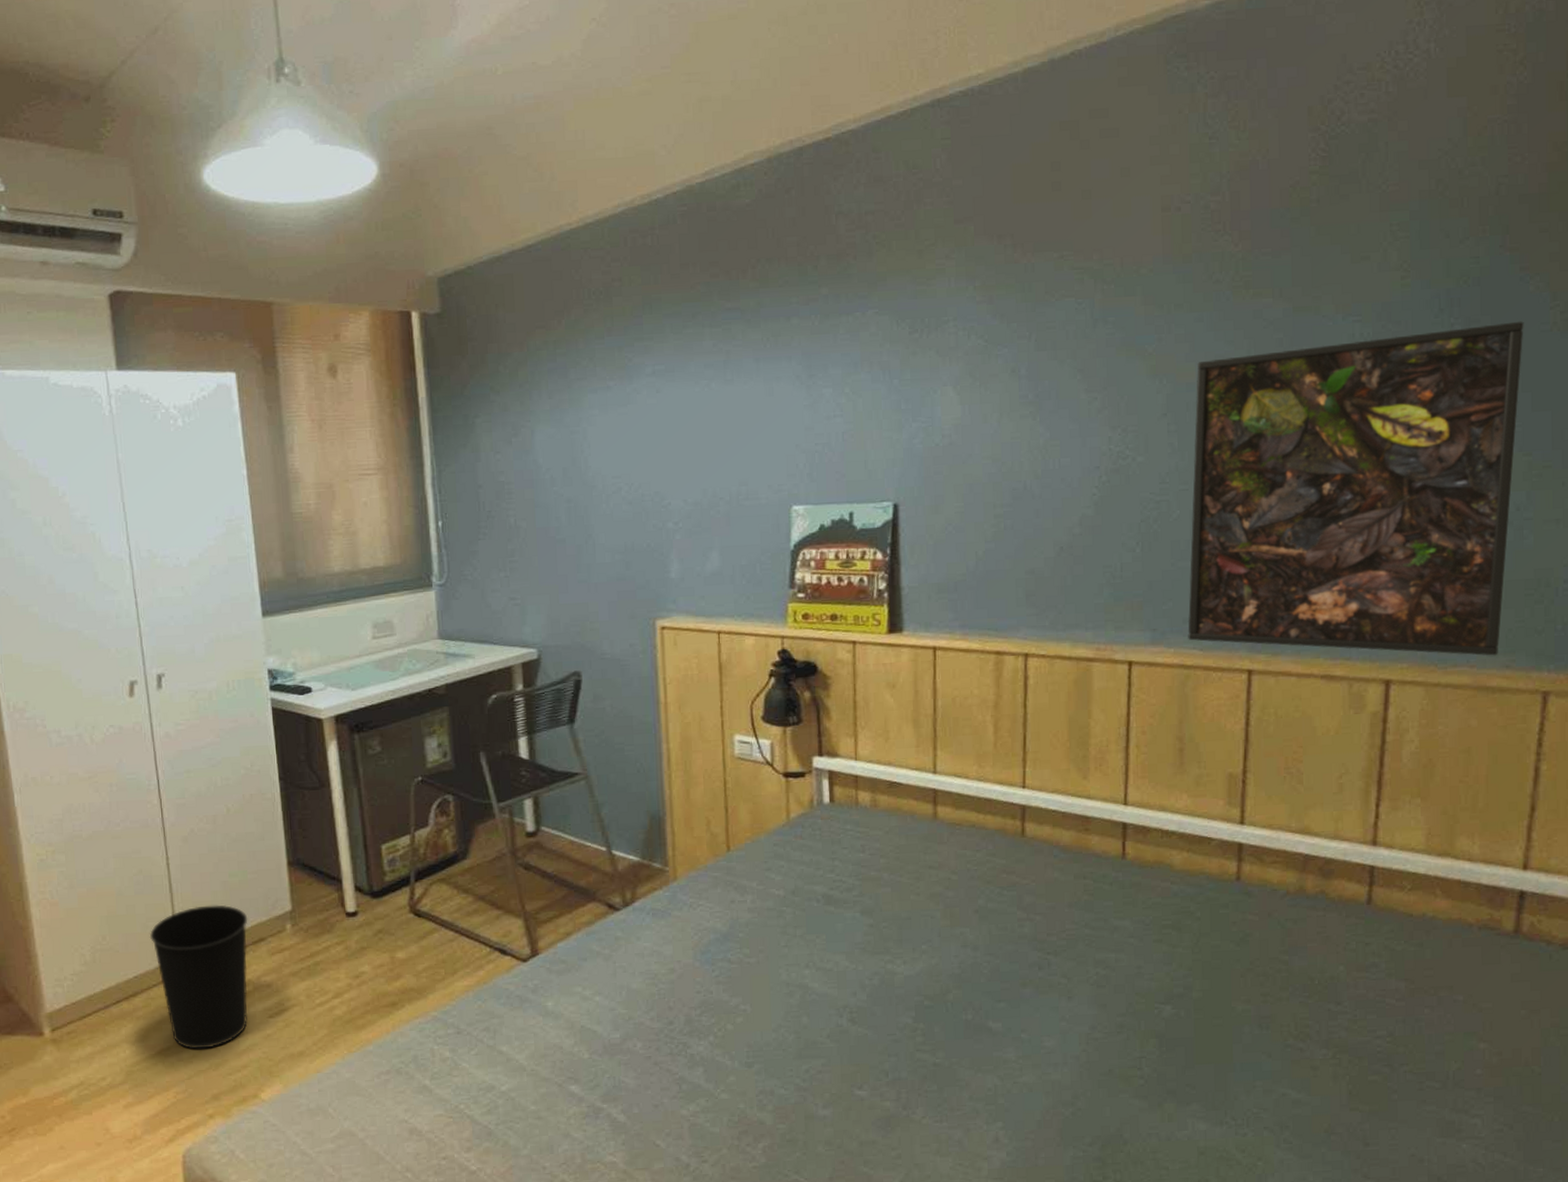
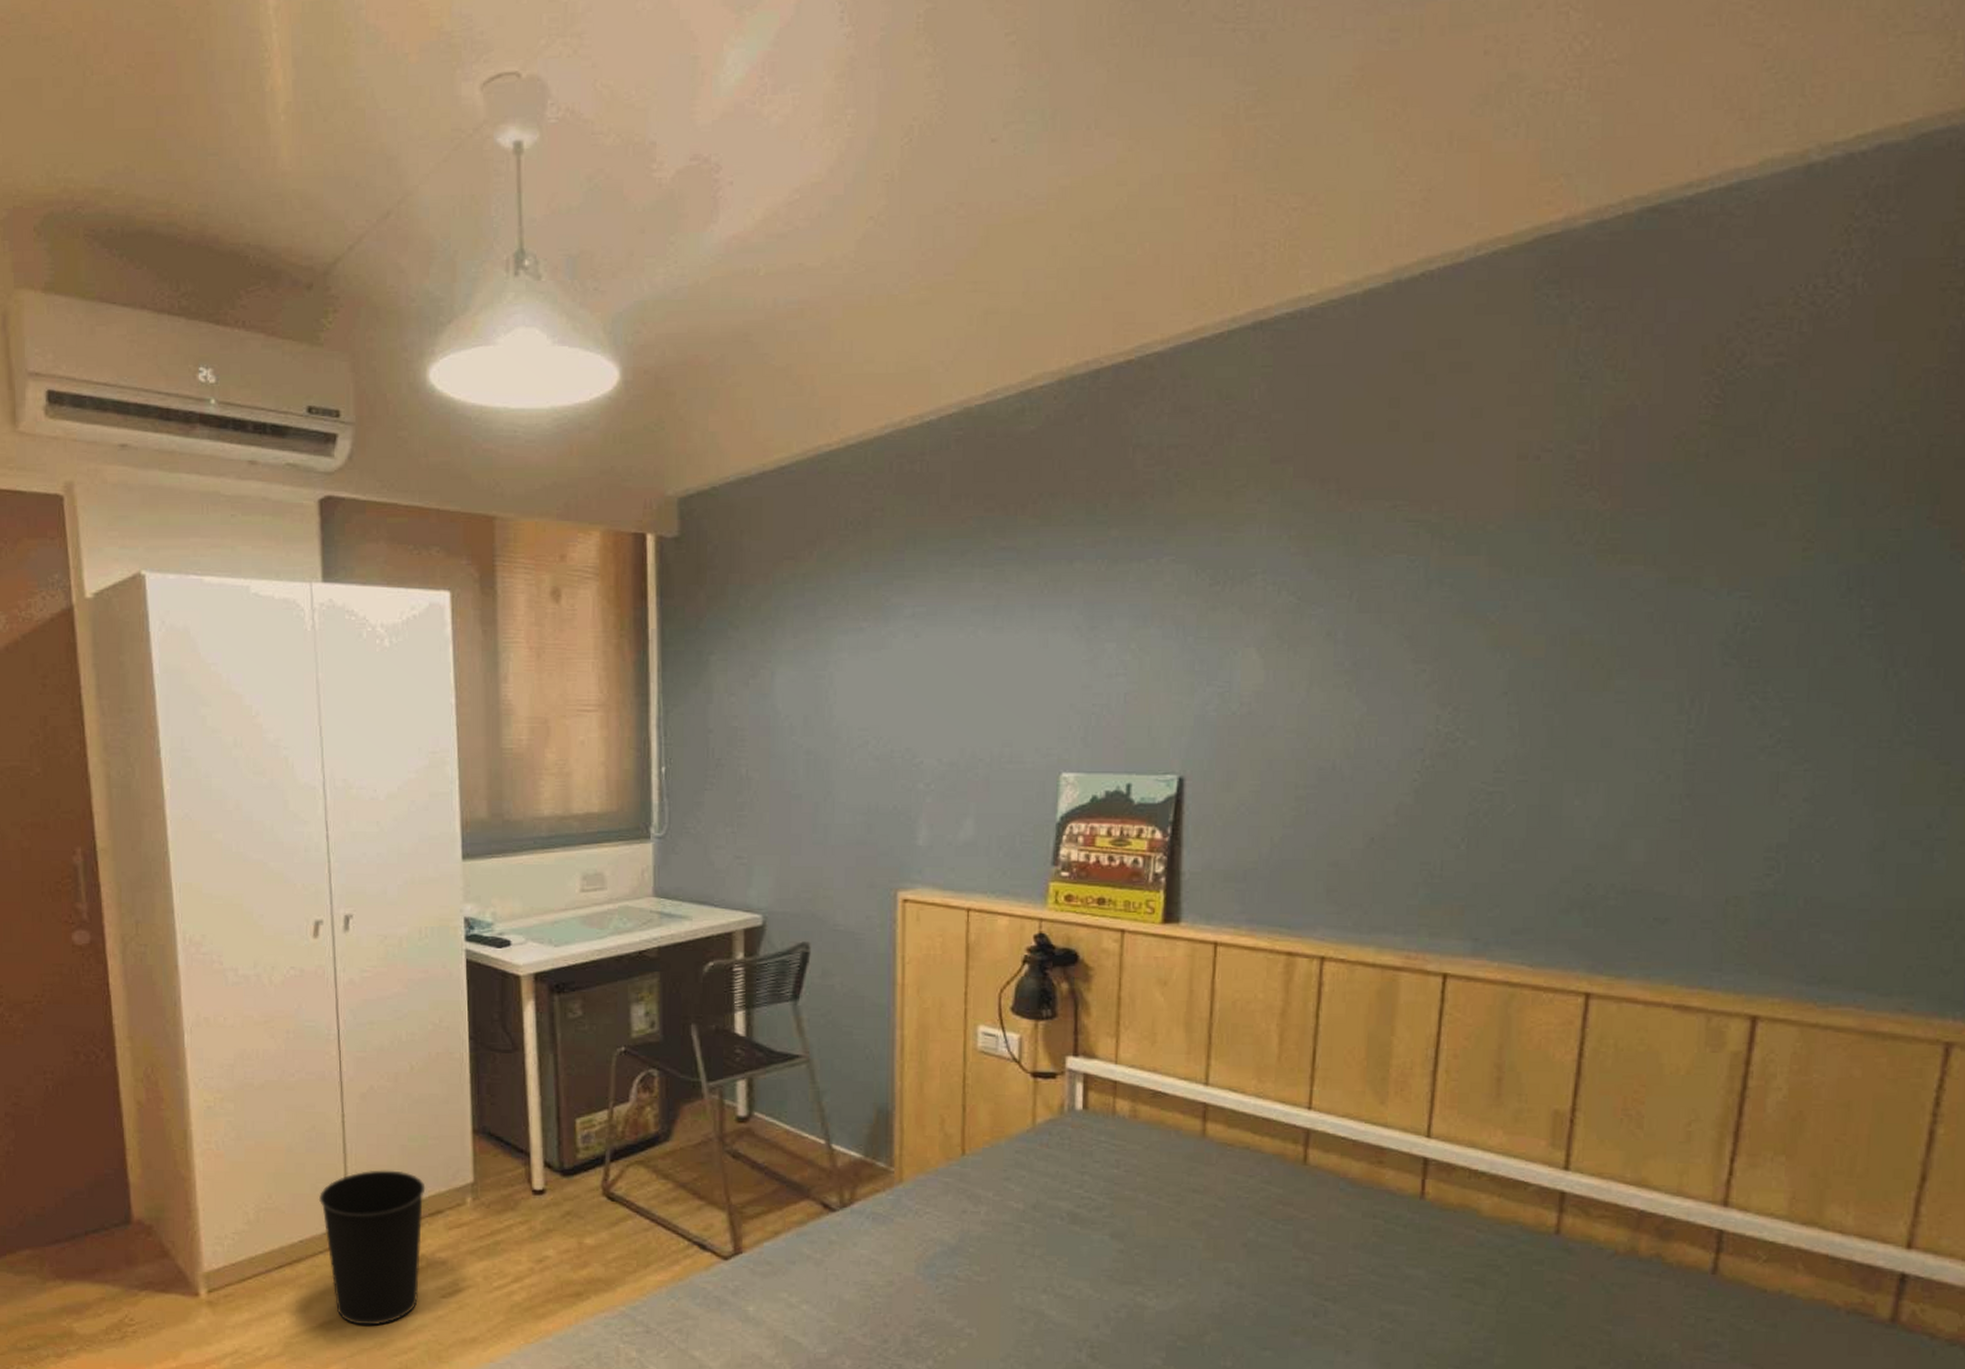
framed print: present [1187,321,1524,656] -> none [1516,607,1951,997]

